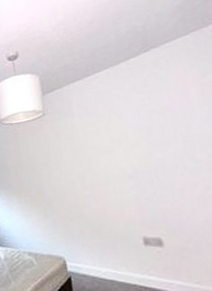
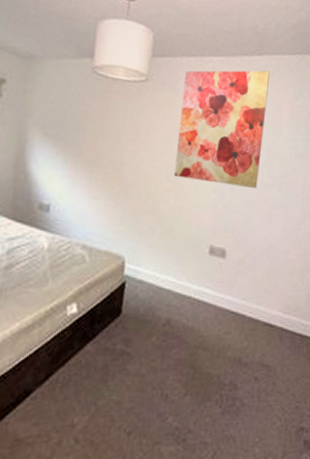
wall art: none [75,62,181,185] -> present [173,70,271,188]

